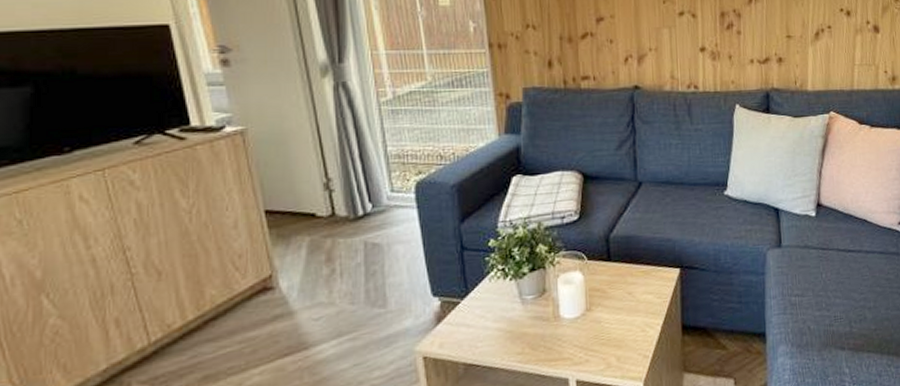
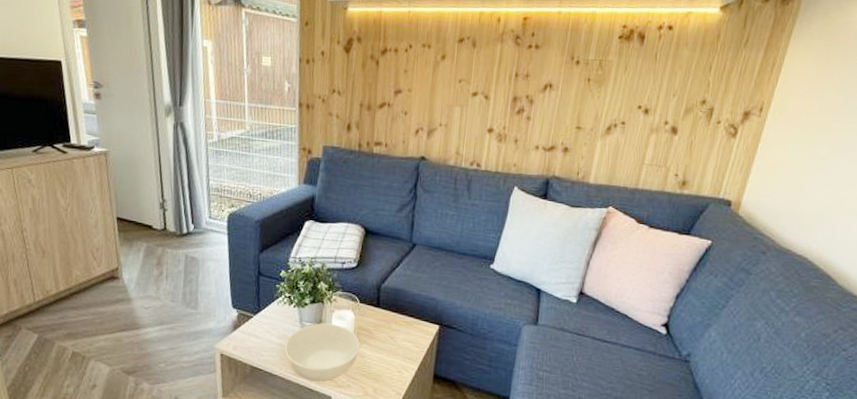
bowl: none [504,290,595,365] -> present [284,323,361,382]

